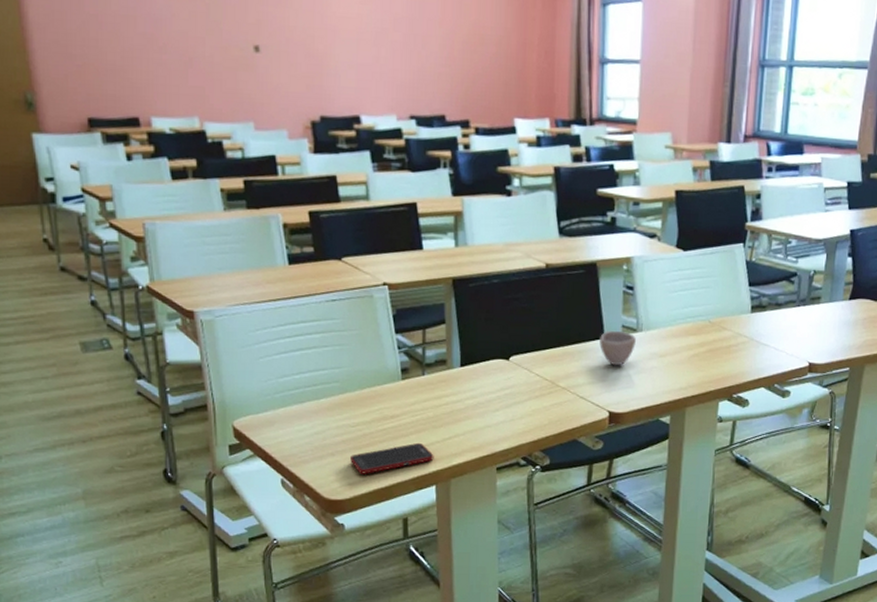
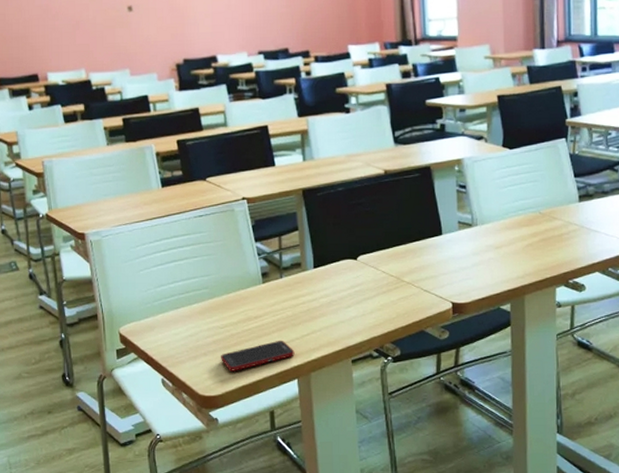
cup: present [599,330,636,366] -> none [438,226,472,260]

